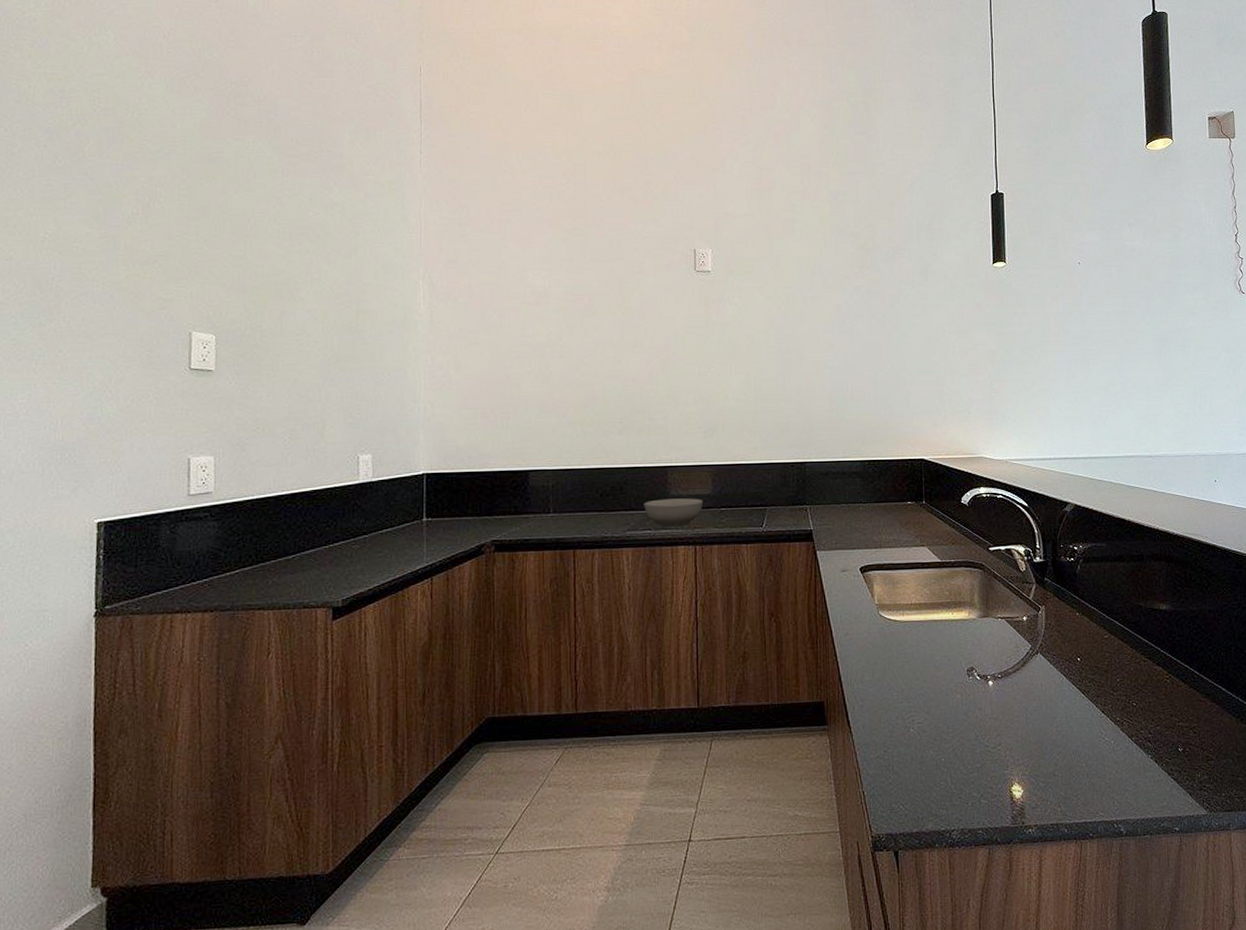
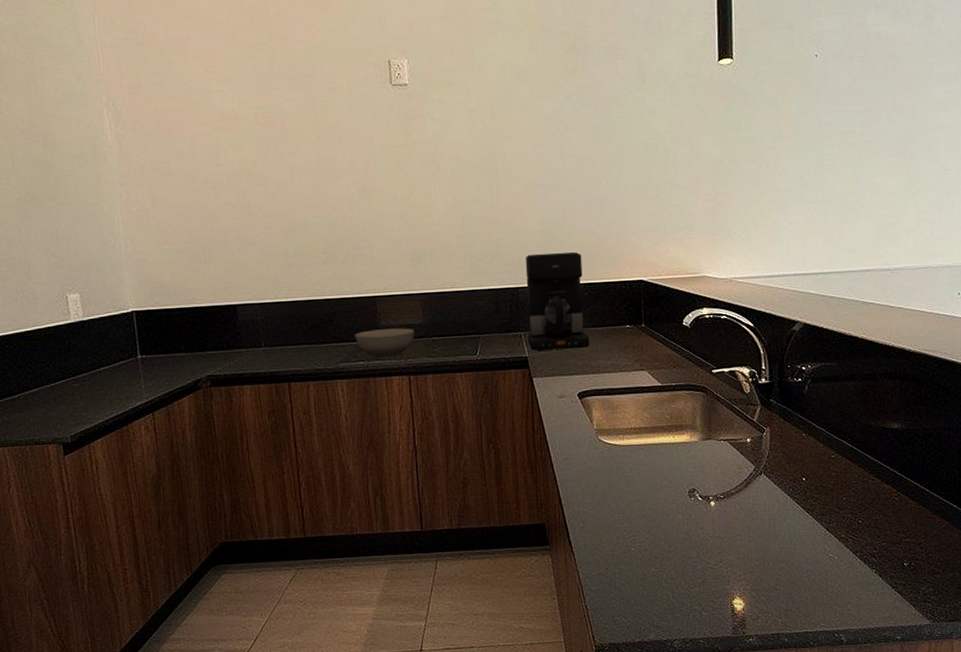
coffee maker: none [813,429,873,524] -> present [525,251,590,351]

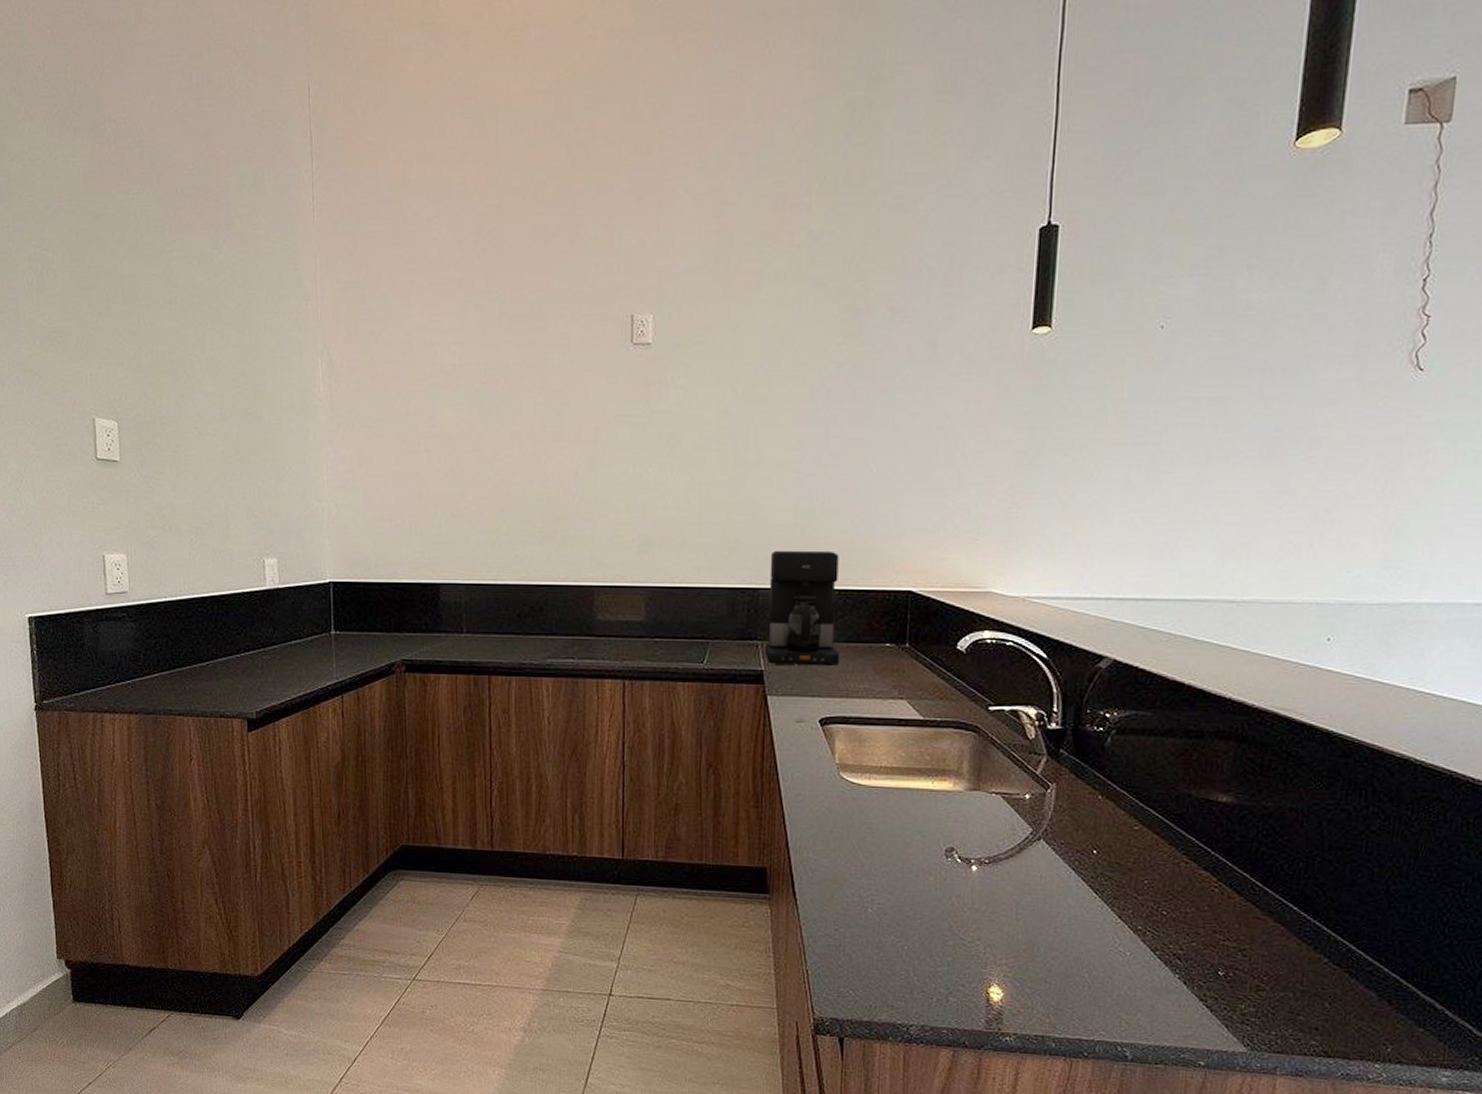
bowl: present [354,328,415,358] -> none [566,624,635,657]

